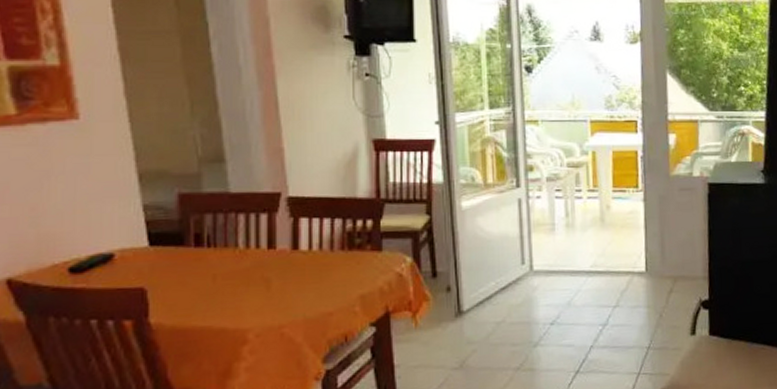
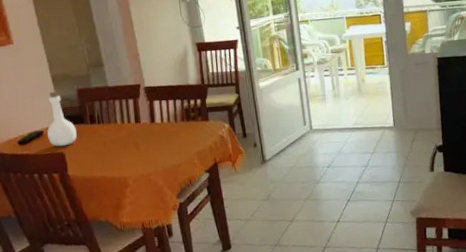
bottle: none [121,194,170,279] -> present [47,91,77,147]

